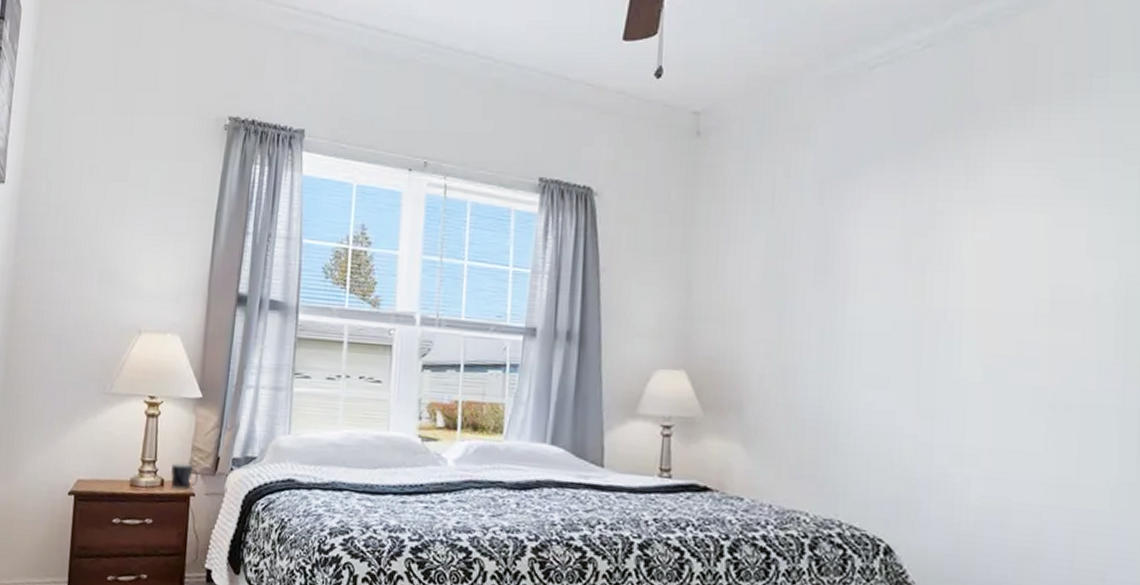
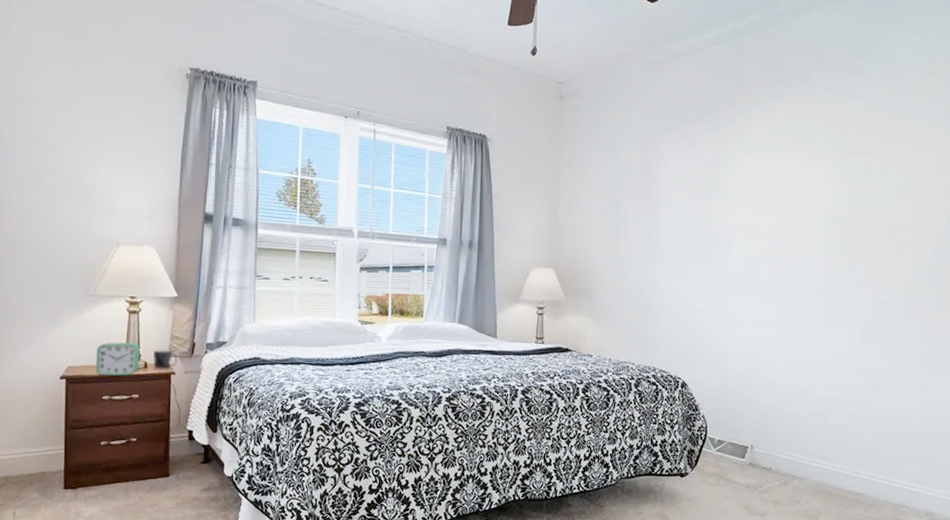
alarm clock: none [107,451,158,495] -> present [96,342,140,376]

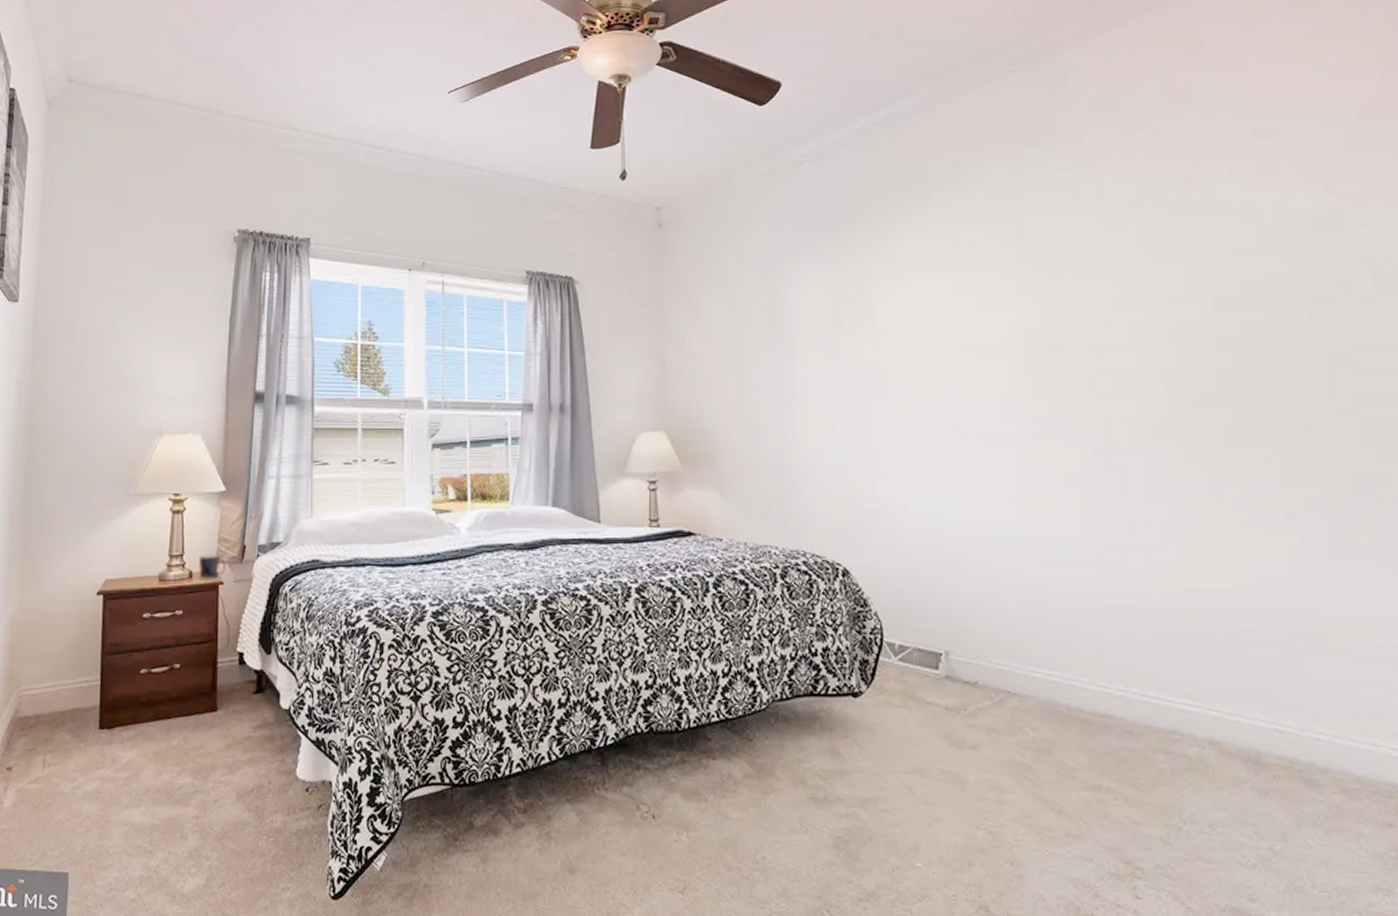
alarm clock: present [96,342,140,376] -> none [136,548,185,590]

